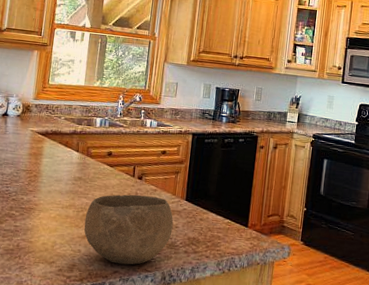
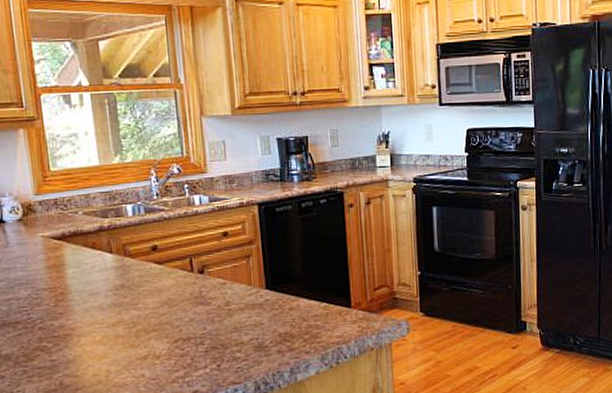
bowl: present [84,194,174,265] -> none [140,291,257,382]

